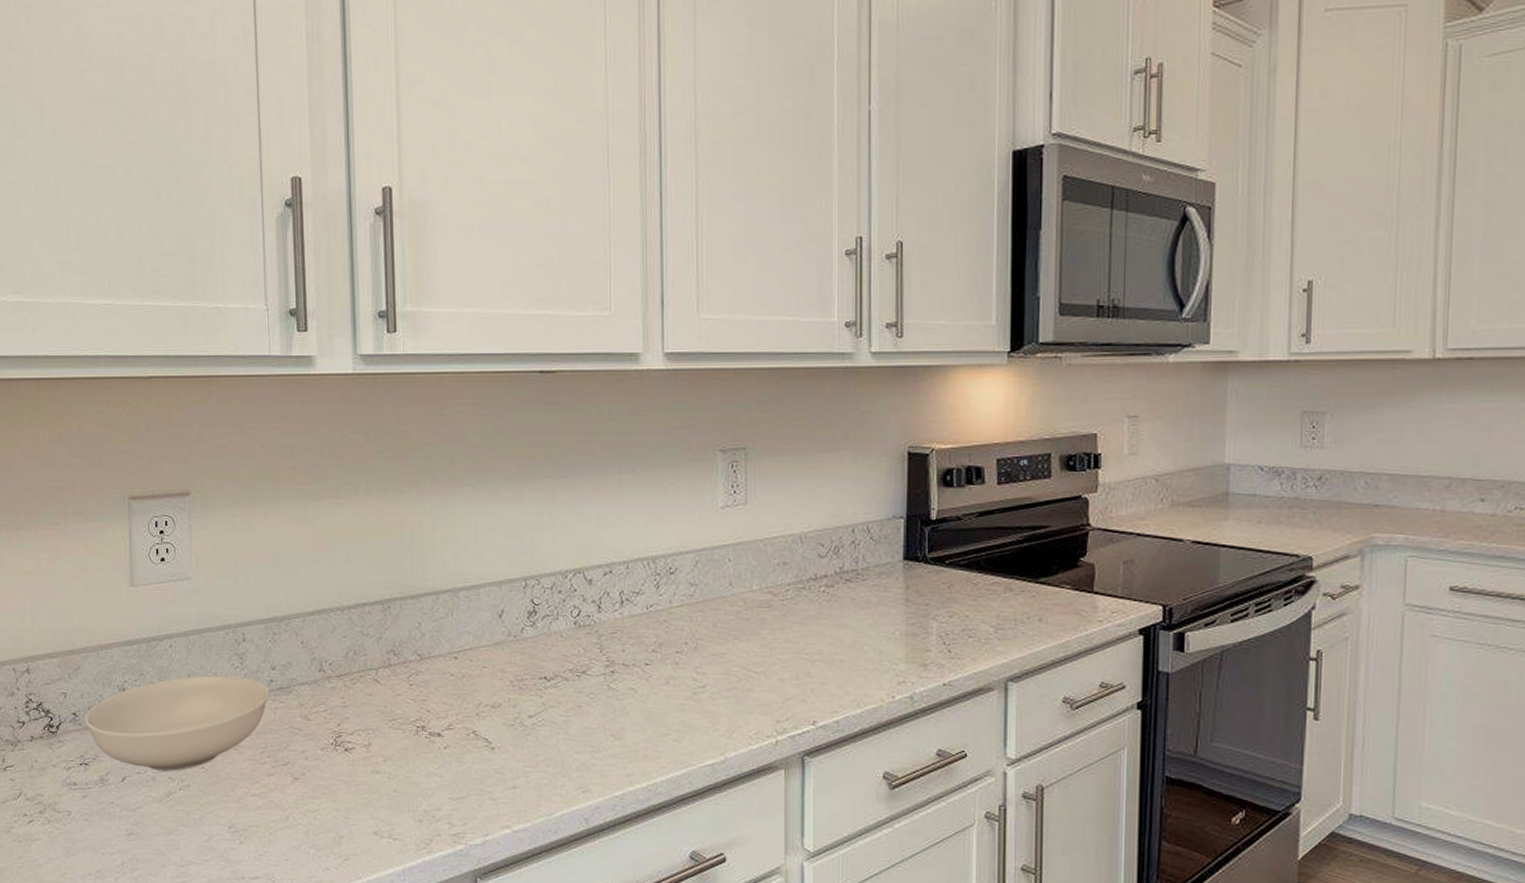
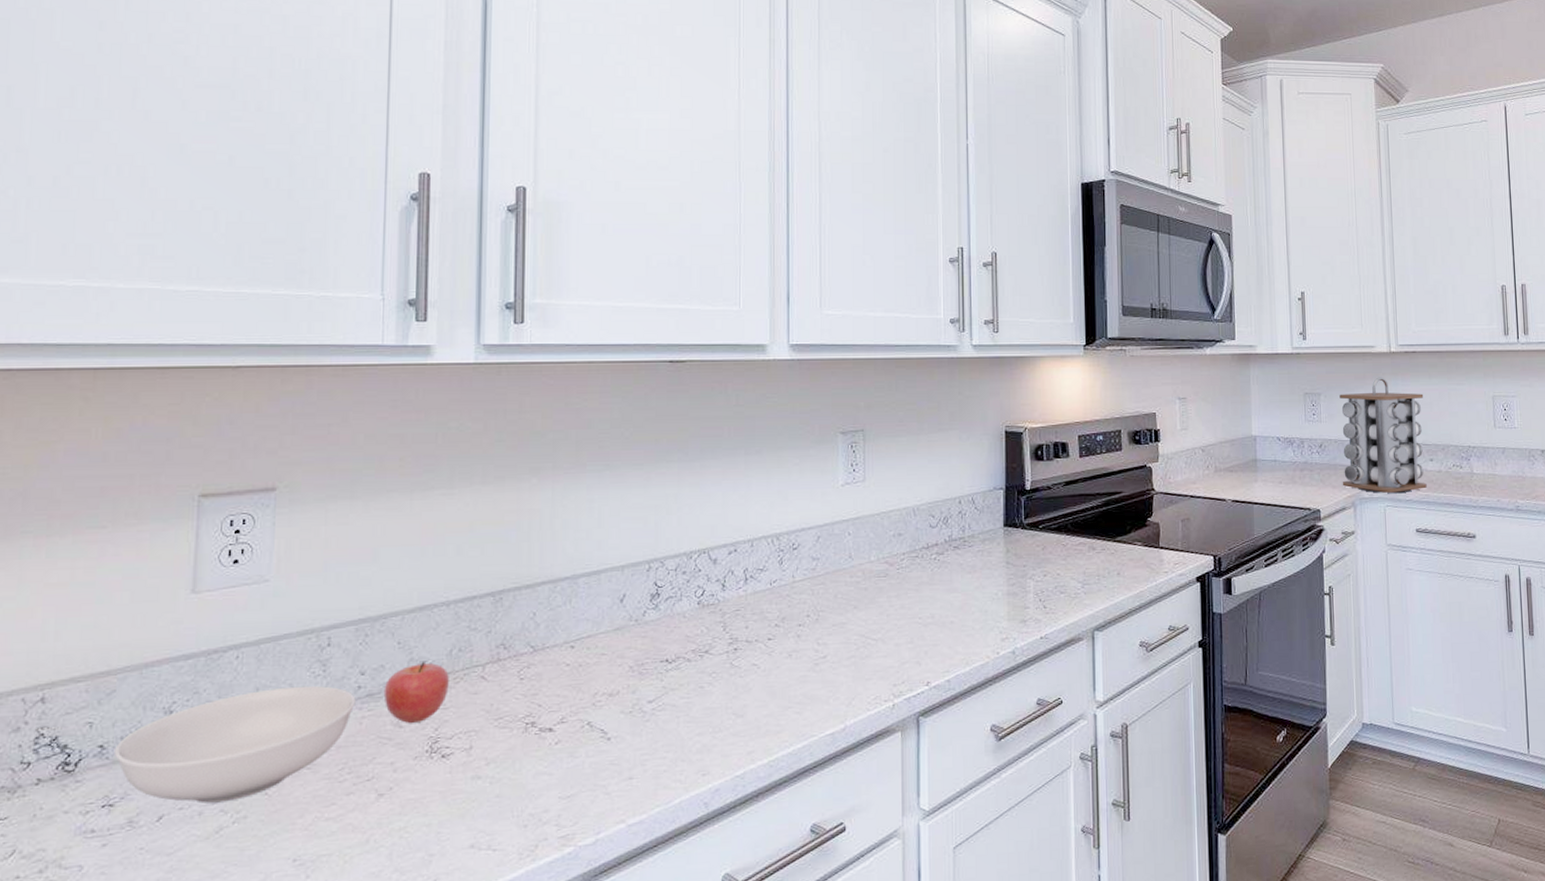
fruit: none [292,661,347,718] -> present [383,661,449,724]
spice rack: none [1346,391,1480,540] -> present [1339,377,1427,493]

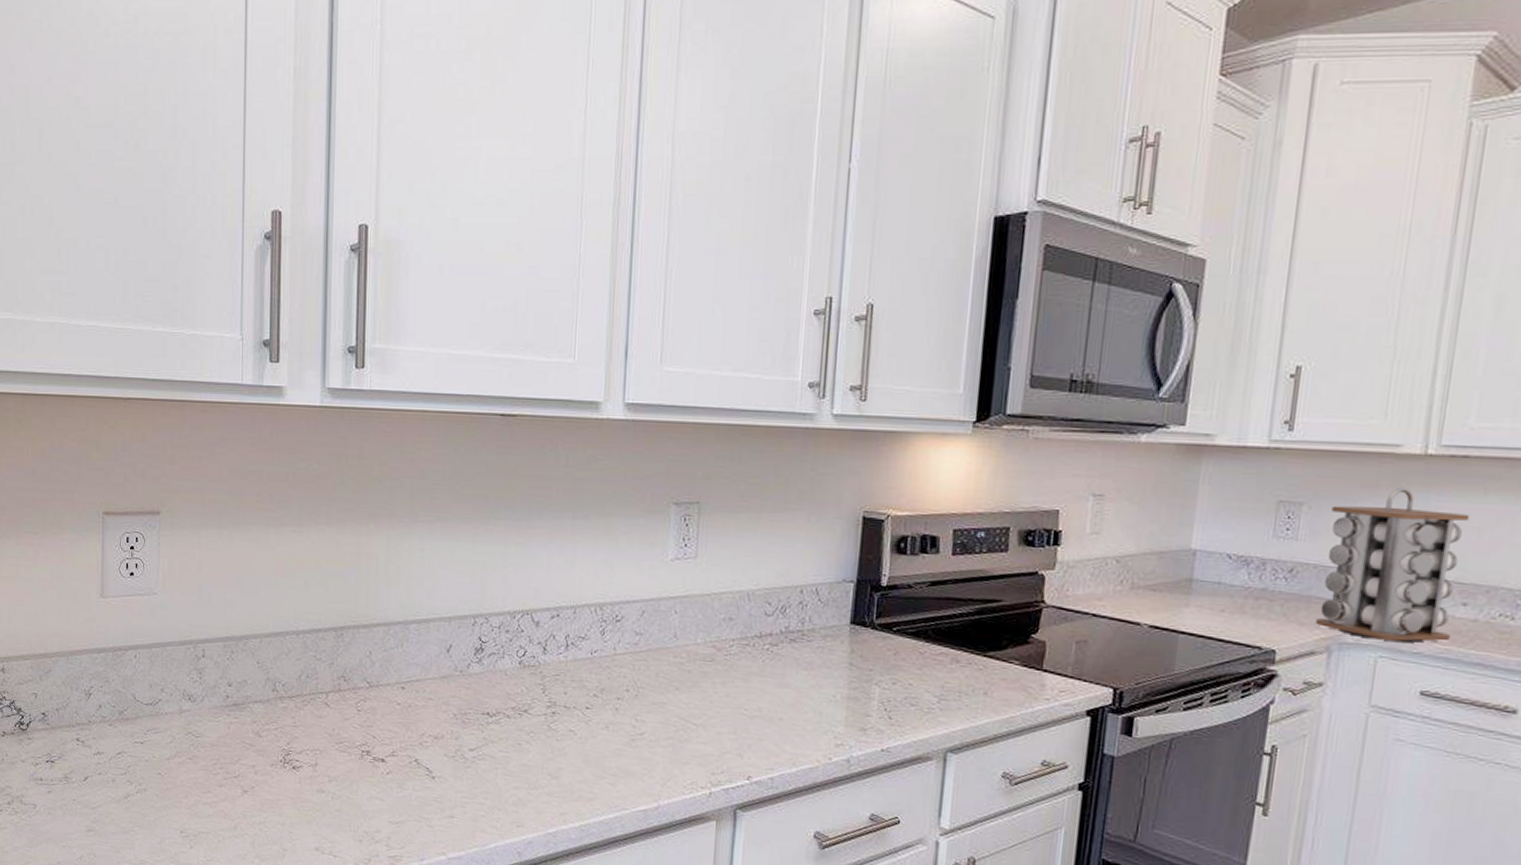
bowl: present [113,685,356,803] -> none [52,687,225,775]
fruit: present [383,661,449,724] -> none [246,681,299,735]

